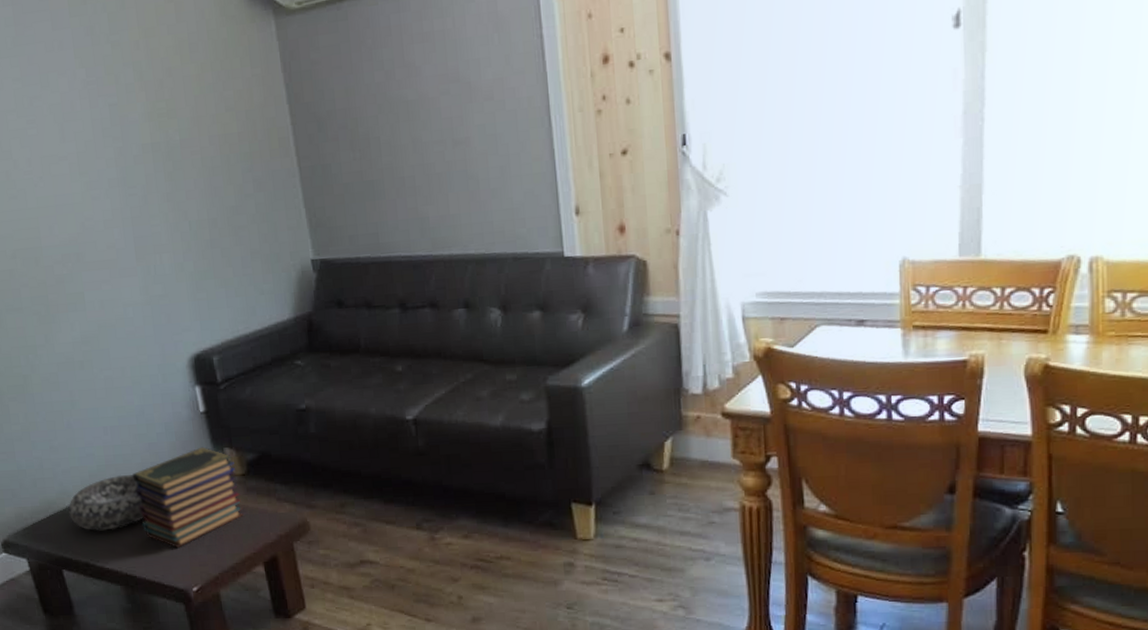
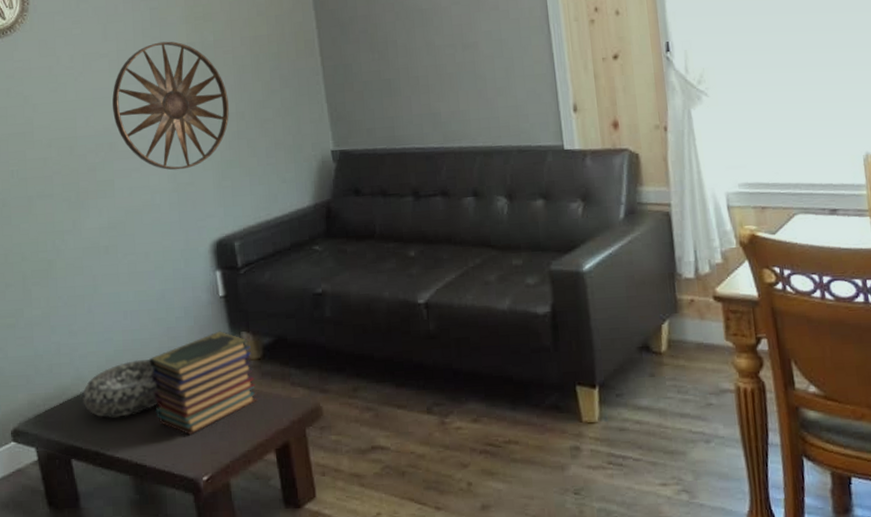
wall art: none [75,141,201,282] -> present [112,41,229,171]

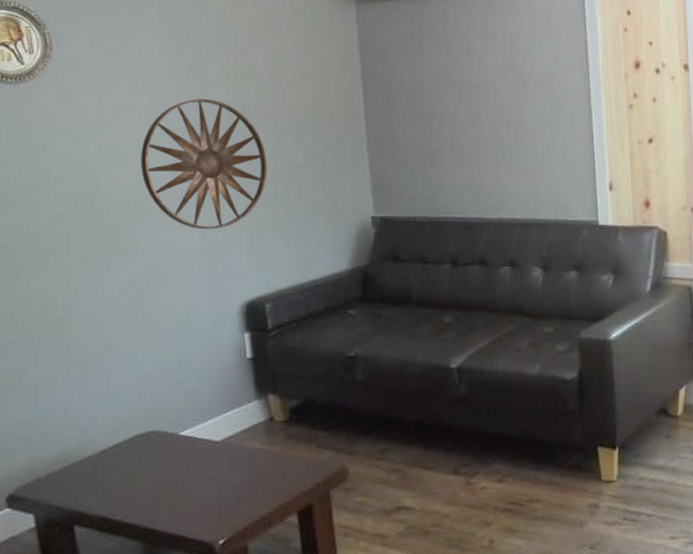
decorative bowl: present [82,359,158,418] -> none [90,421,174,482]
book stack: present [149,331,257,435] -> none [167,393,281,498]

